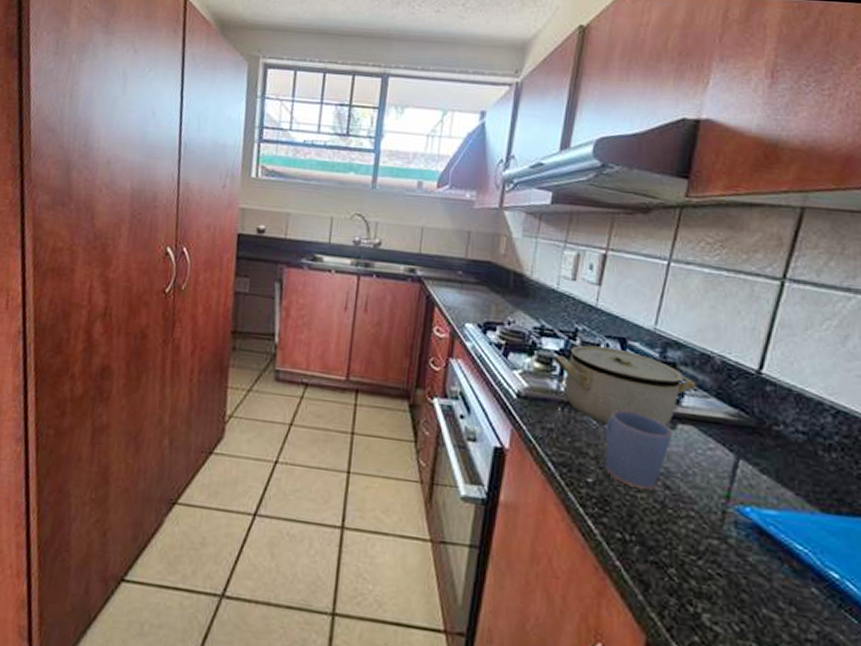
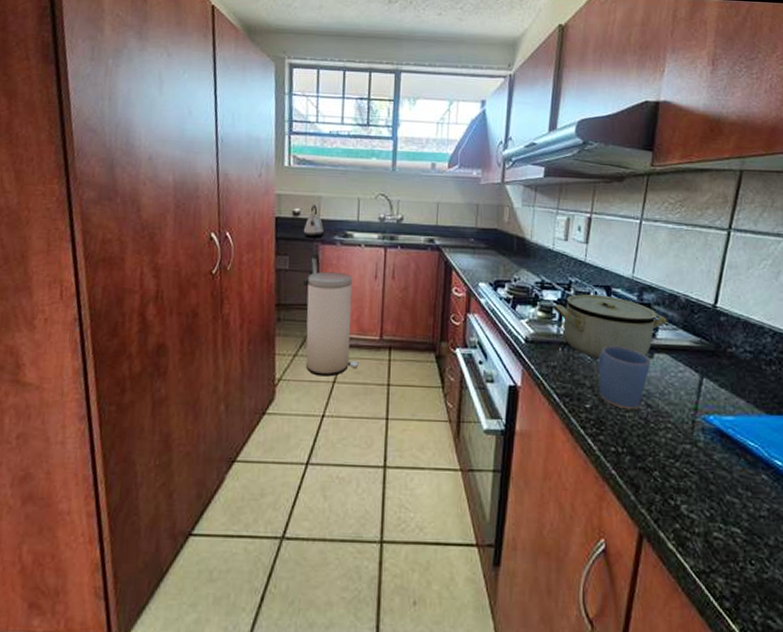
pedal bin: none [260,298,320,418] -> present [302,271,359,377]
kettle: none [267,221,292,260] -> present [303,204,325,238]

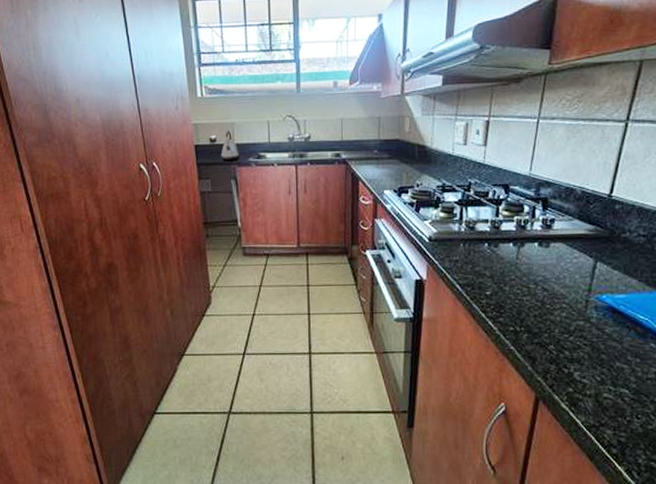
pedal bin: present [302,271,359,377] -> none [225,190,281,282]
cooking pot: present [554,294,667,360] -> none [455,193,563,252]
mug: present [598,345,651,410] -> none [497,238,547,294]

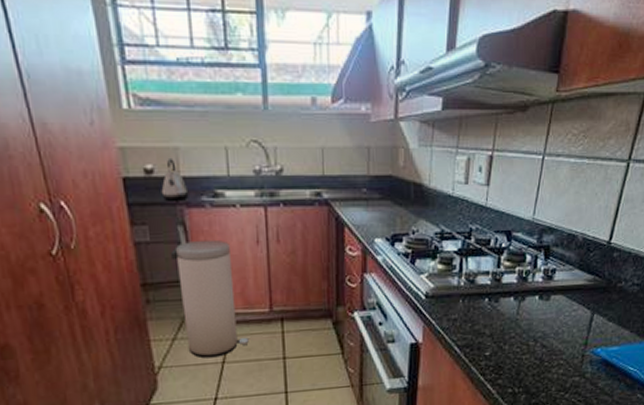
pedal bin: none [225,190,281,282] -> present [170,239,249,359]

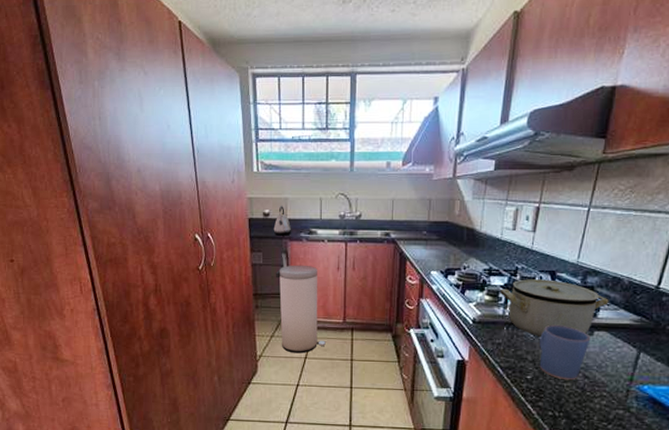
cooking pot: none [454,241,564,308] -> present [500,279,609,338]
mug: none [497,291,548,353] -> present [539,324,591,381]

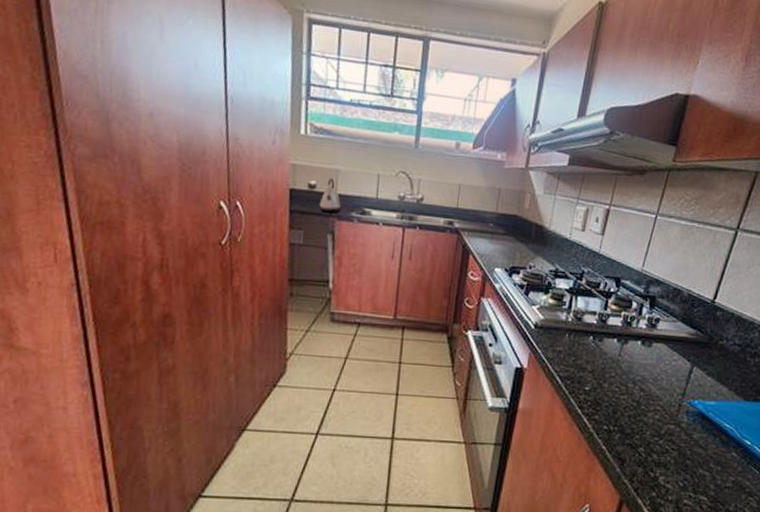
pedal bin: present [275,265,326,354] -> none [317,248,372,353]
cooking pot: present [500,279,609,338] -> none [565,284,669,347]
mug: present [539,324,591,381] -> none [598,334,649,393]

